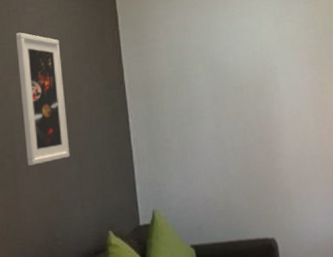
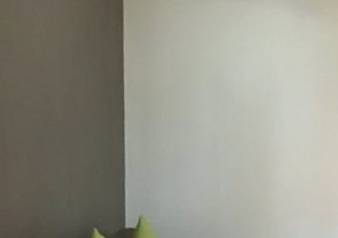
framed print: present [15,32,70,166] -> none [12,8,62,151]

